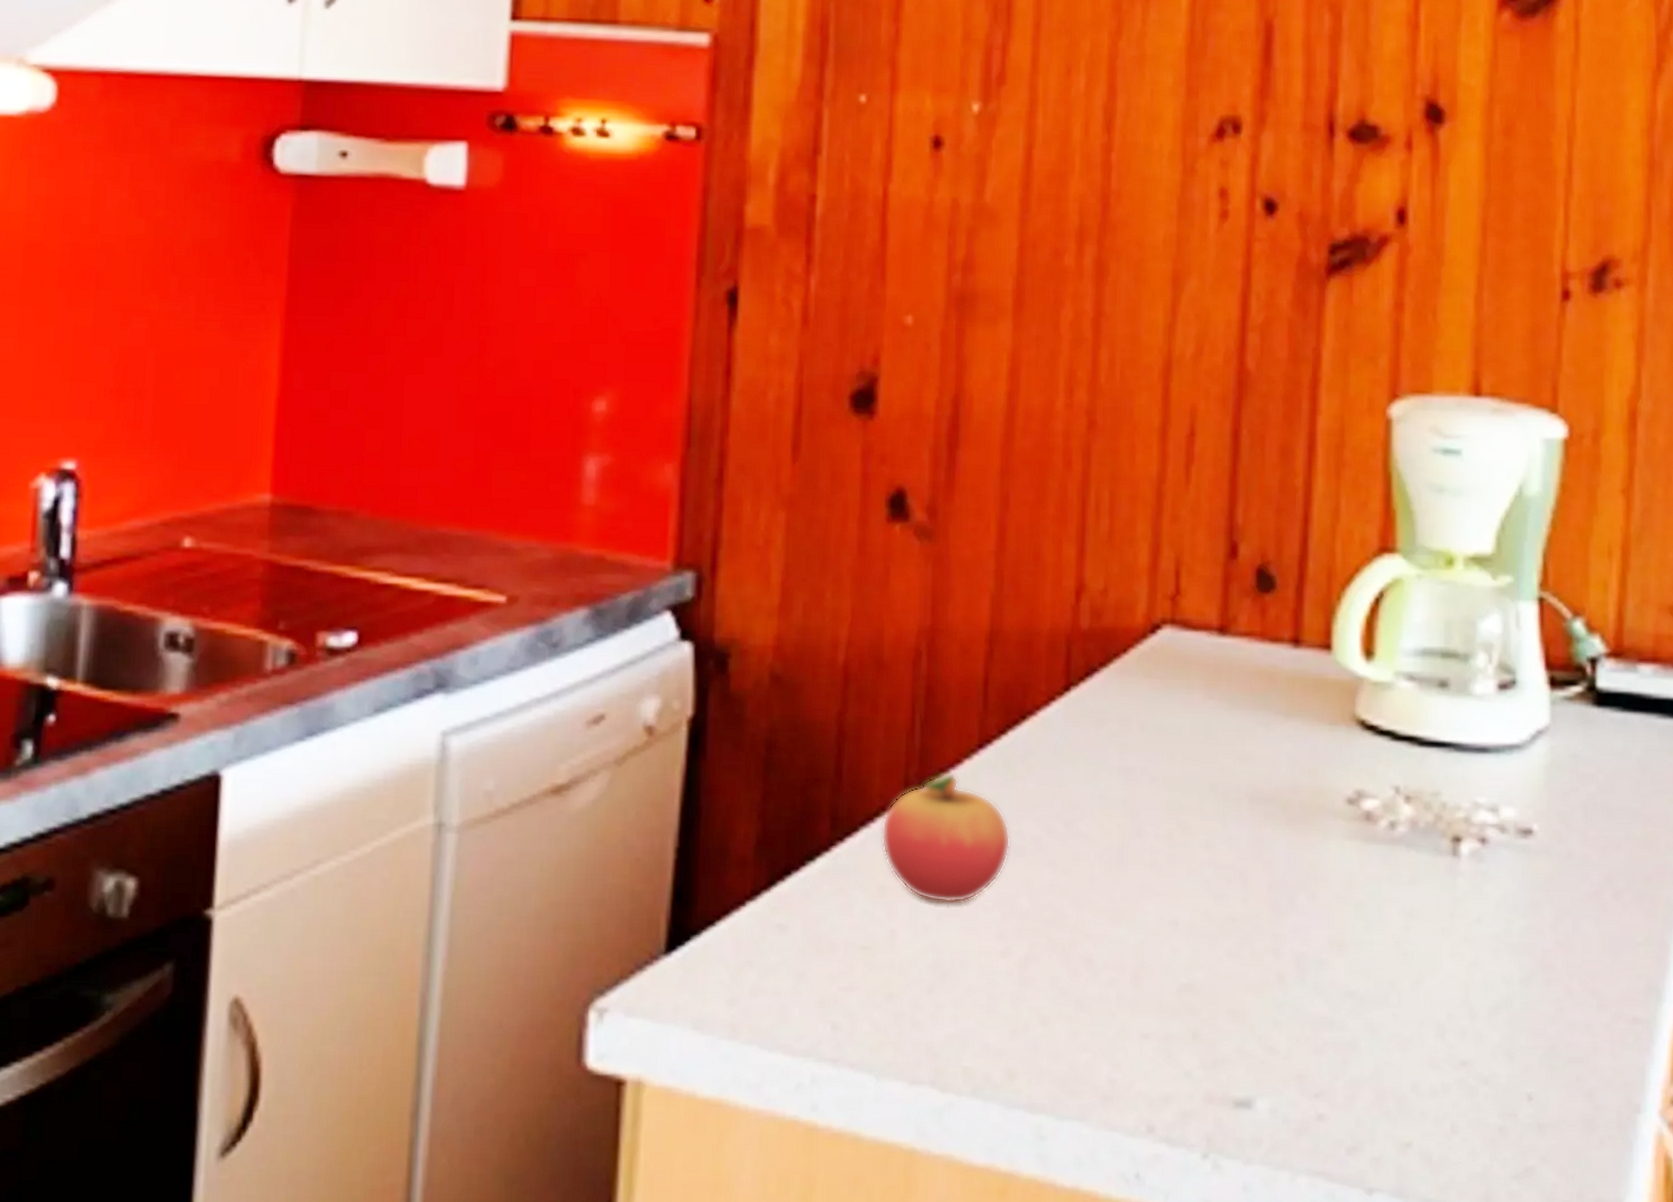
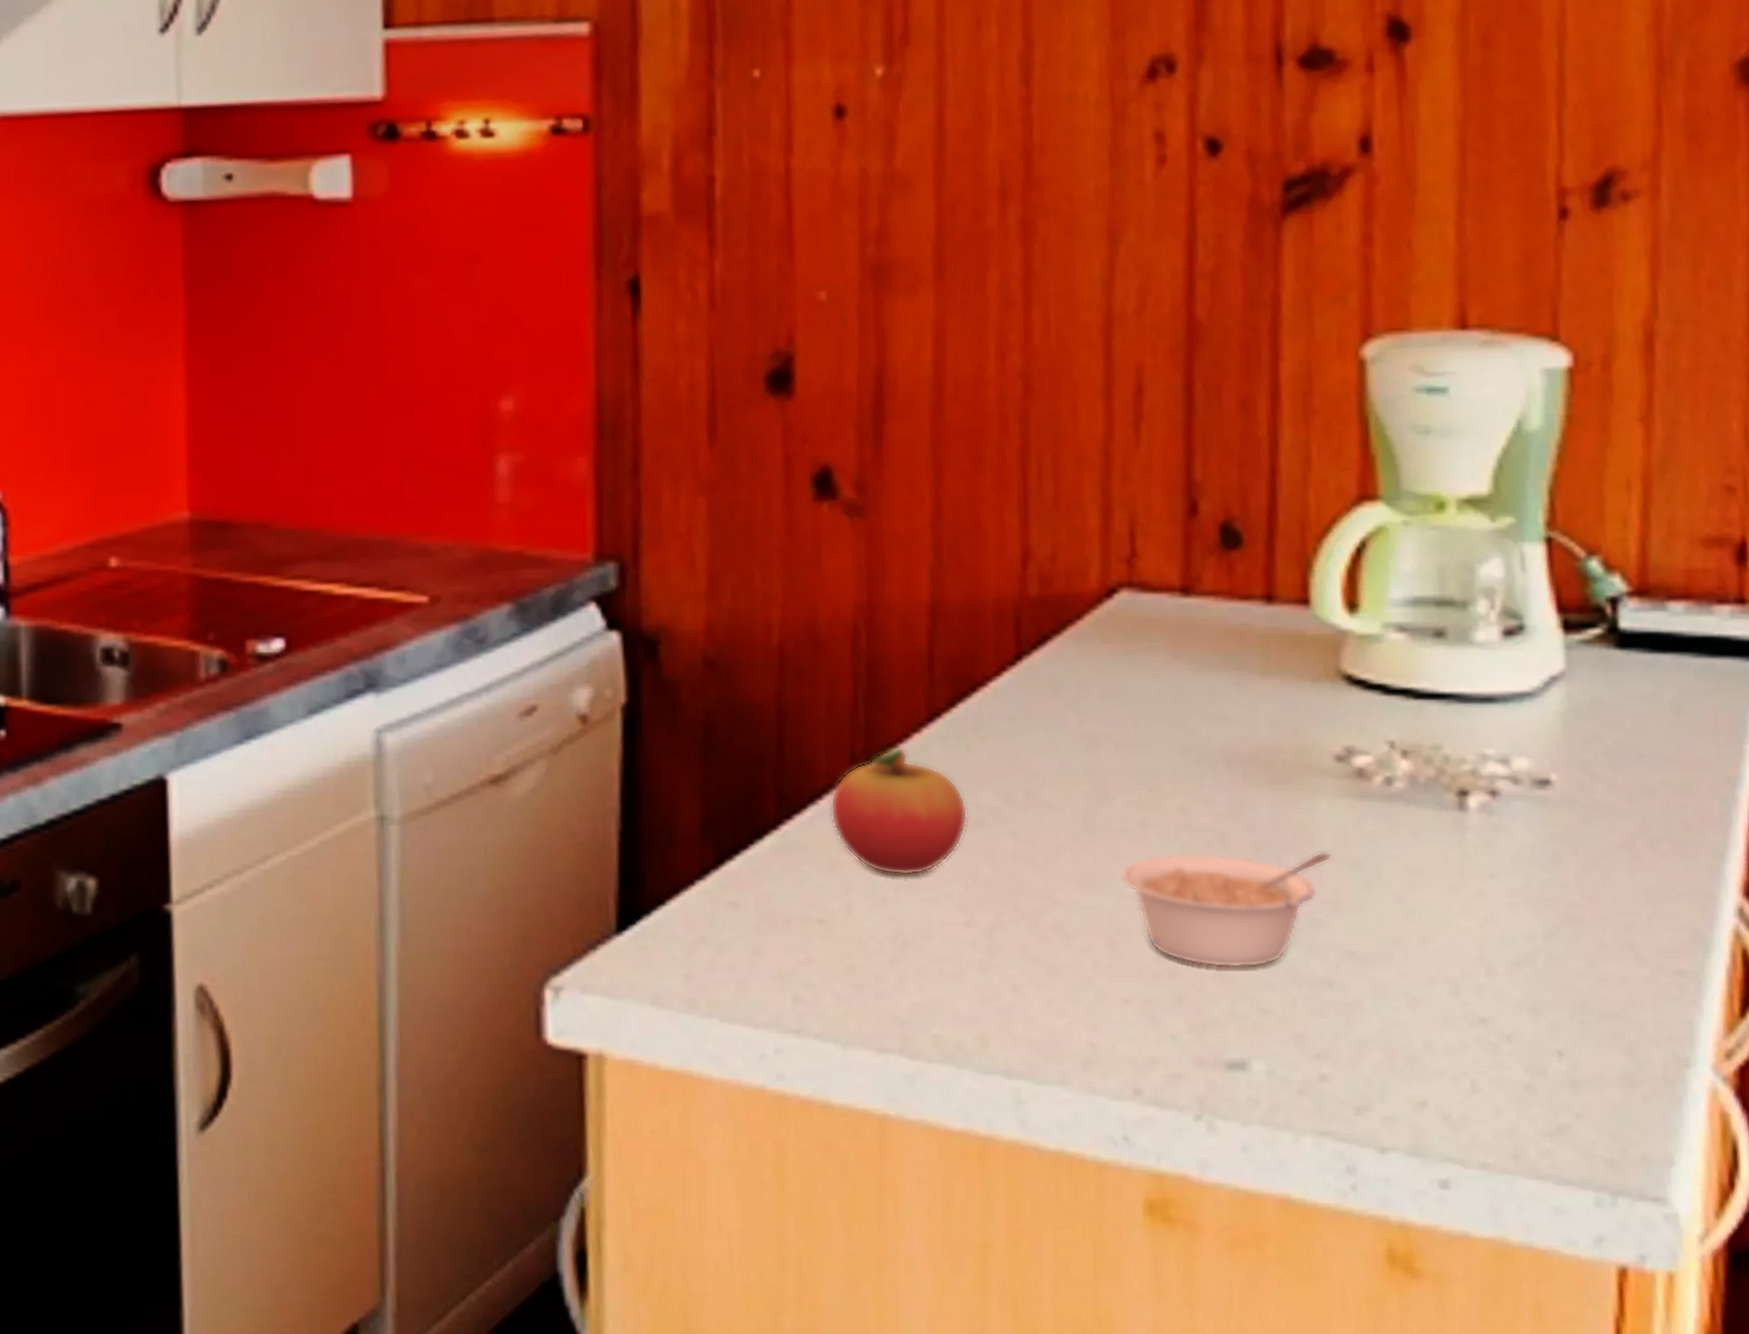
legume: none [1147,889,1339,1006] -> present [1119,852,1332,968]

